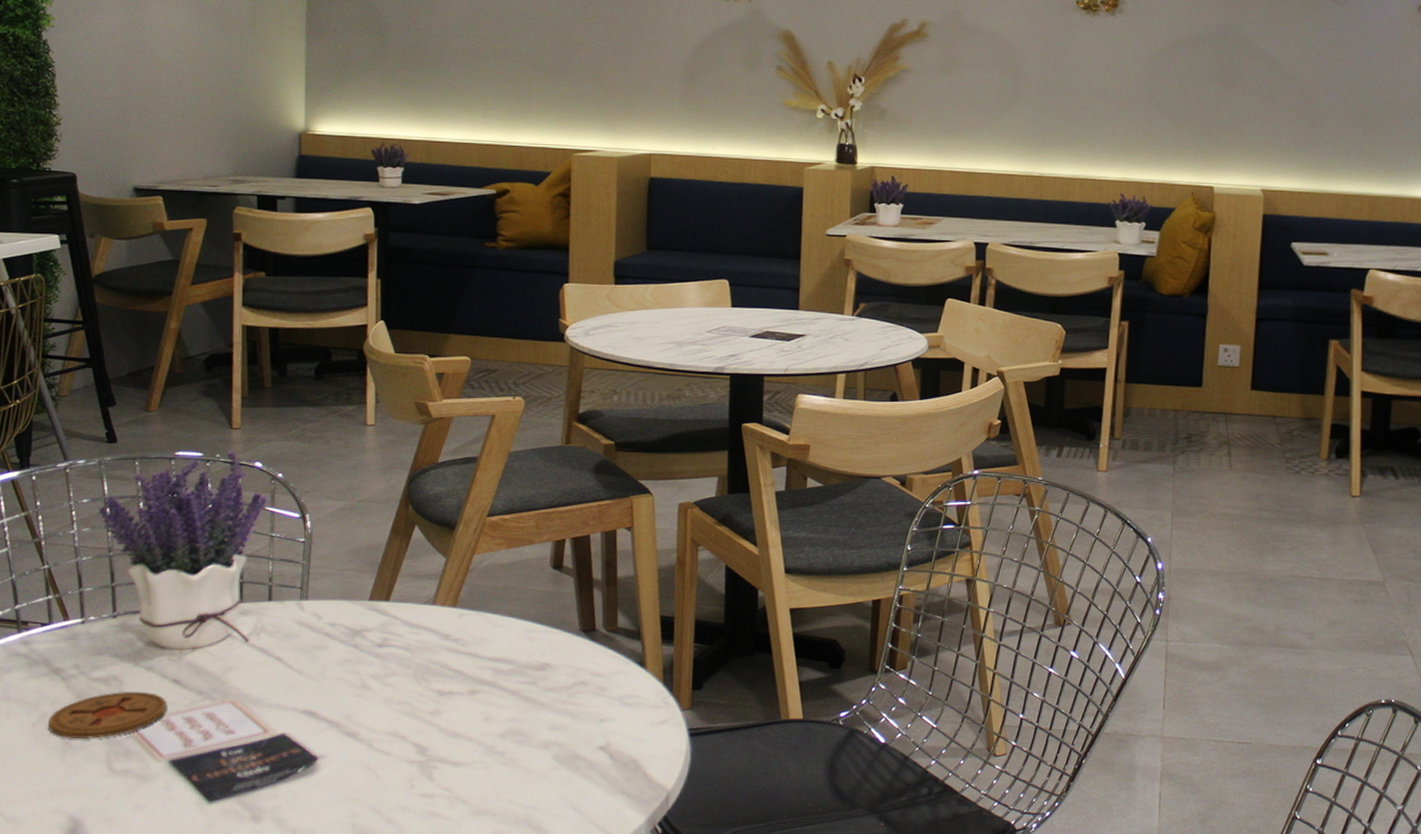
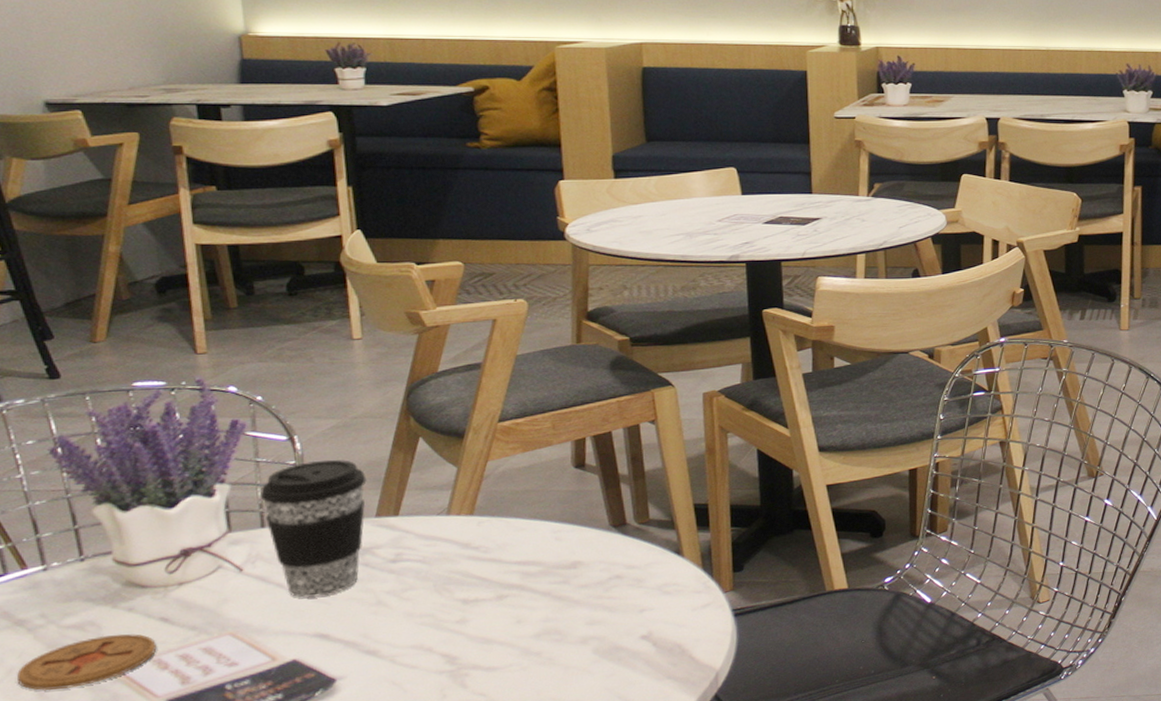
coffee cup: none [272,539,365,675] -> present [260,459,367,599]

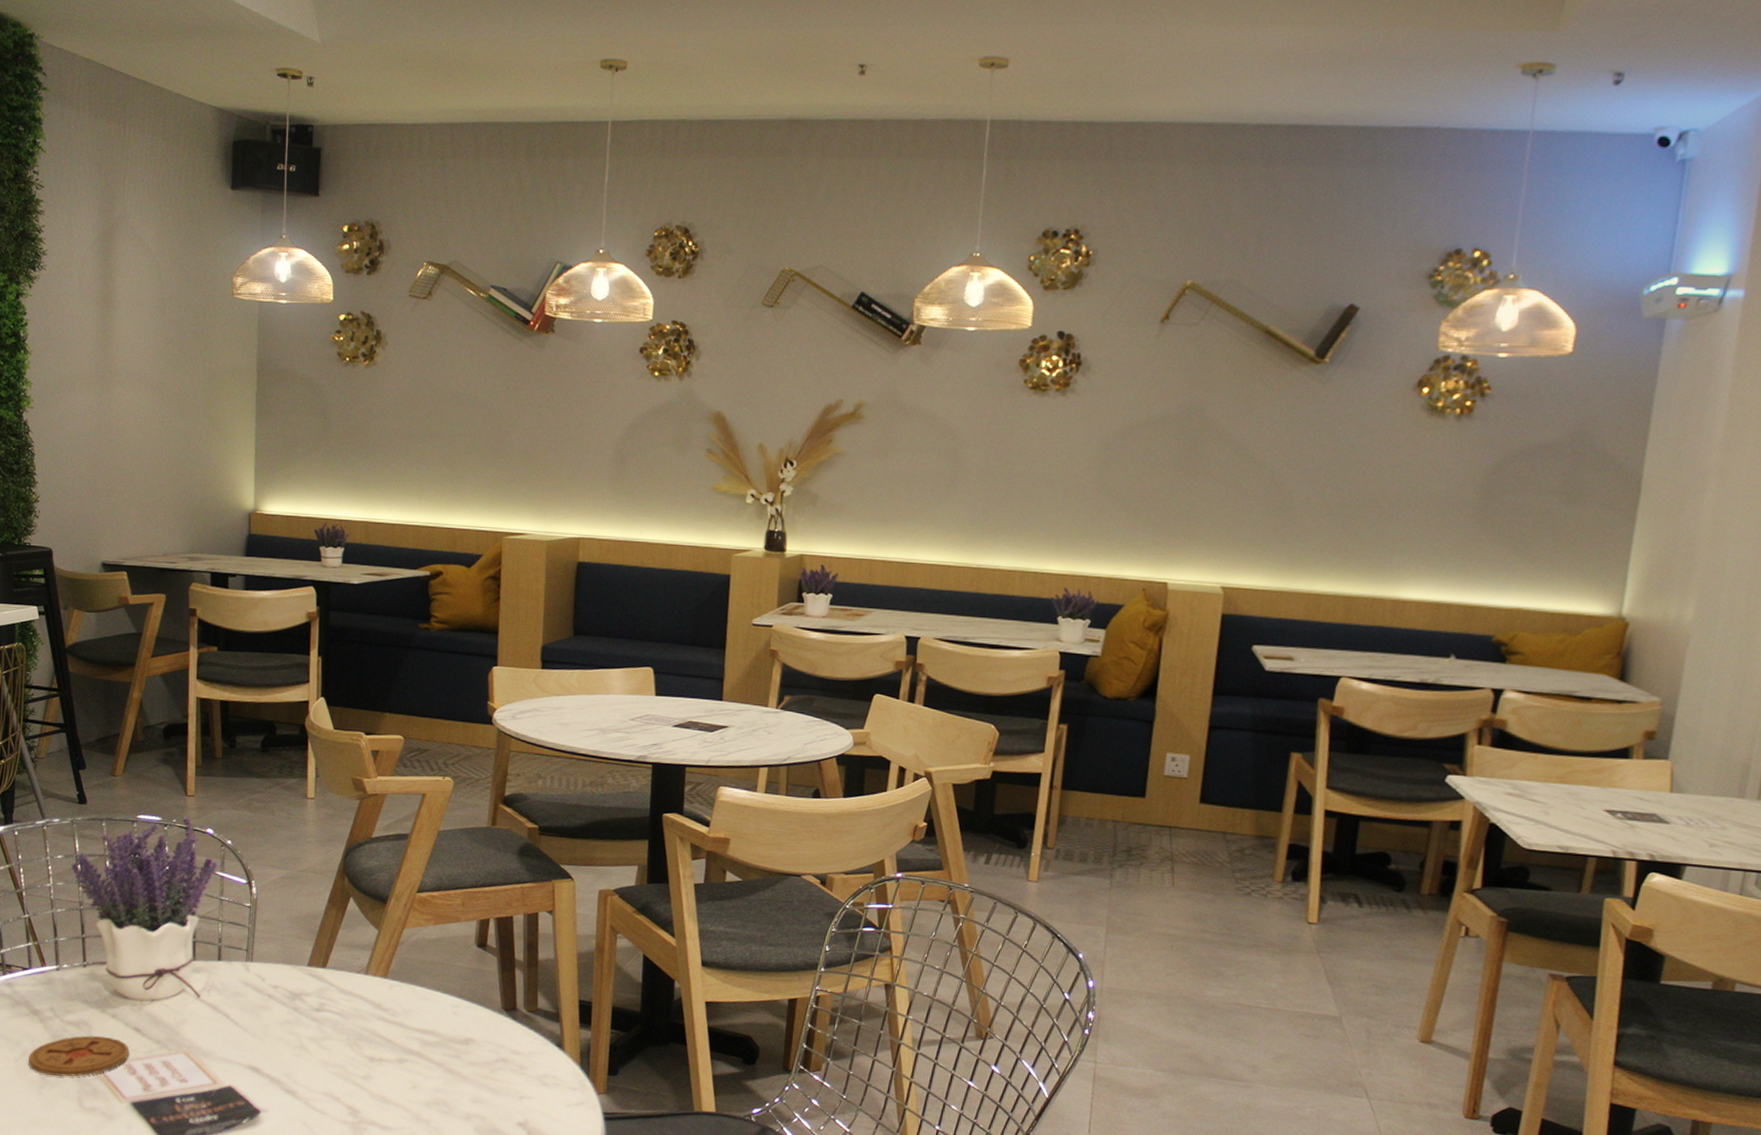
coffee cup: present [260,459,367,599] -> none [221,905,304,1032]

